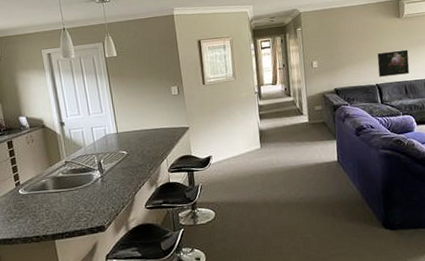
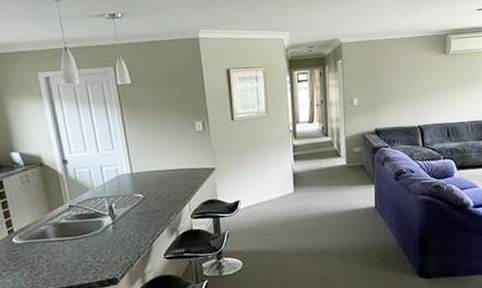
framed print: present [377,49,410,77] -> none [420,89,453,118]

